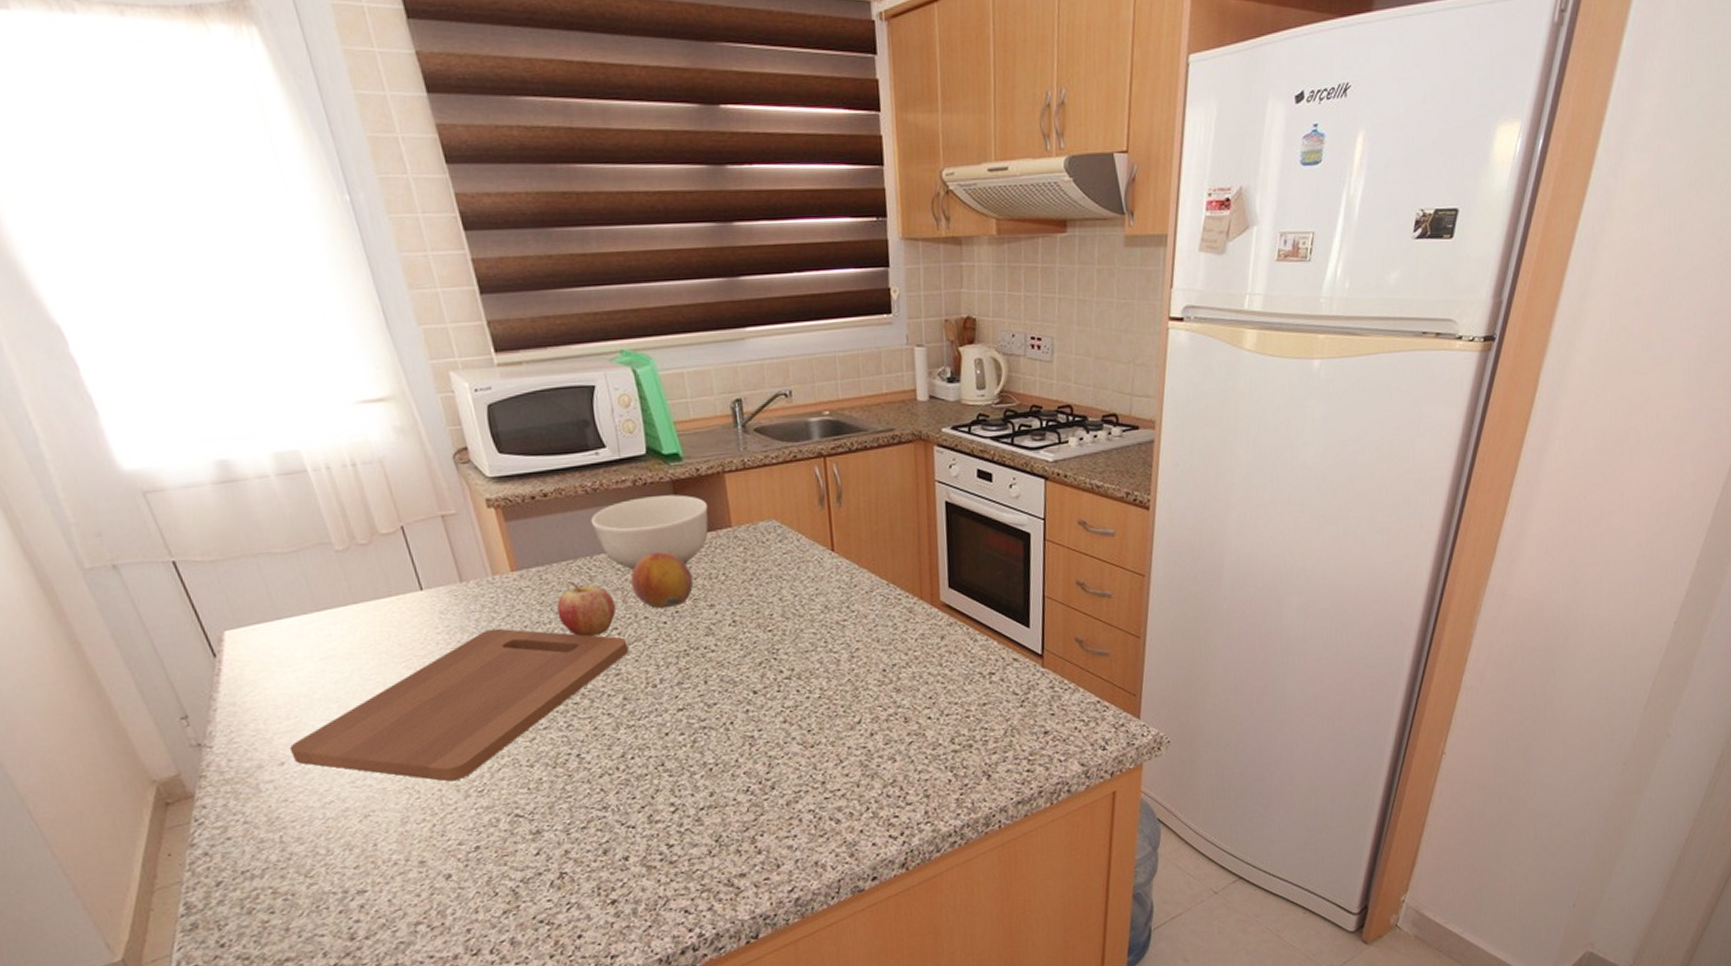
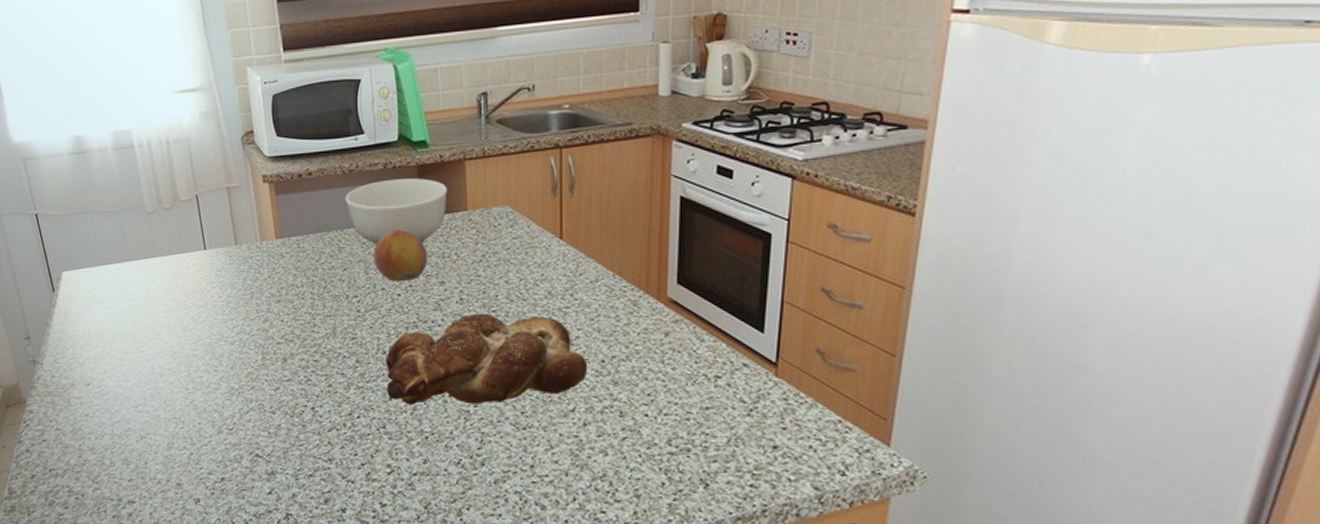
cutting board: present [289,628,628,782] -> none [95,287,365,417]
fruit: present [557,581,616,637] -> none [309,251,358,302]
bread loaf: none [657,631,871,738] -> present [385,313,588,405]

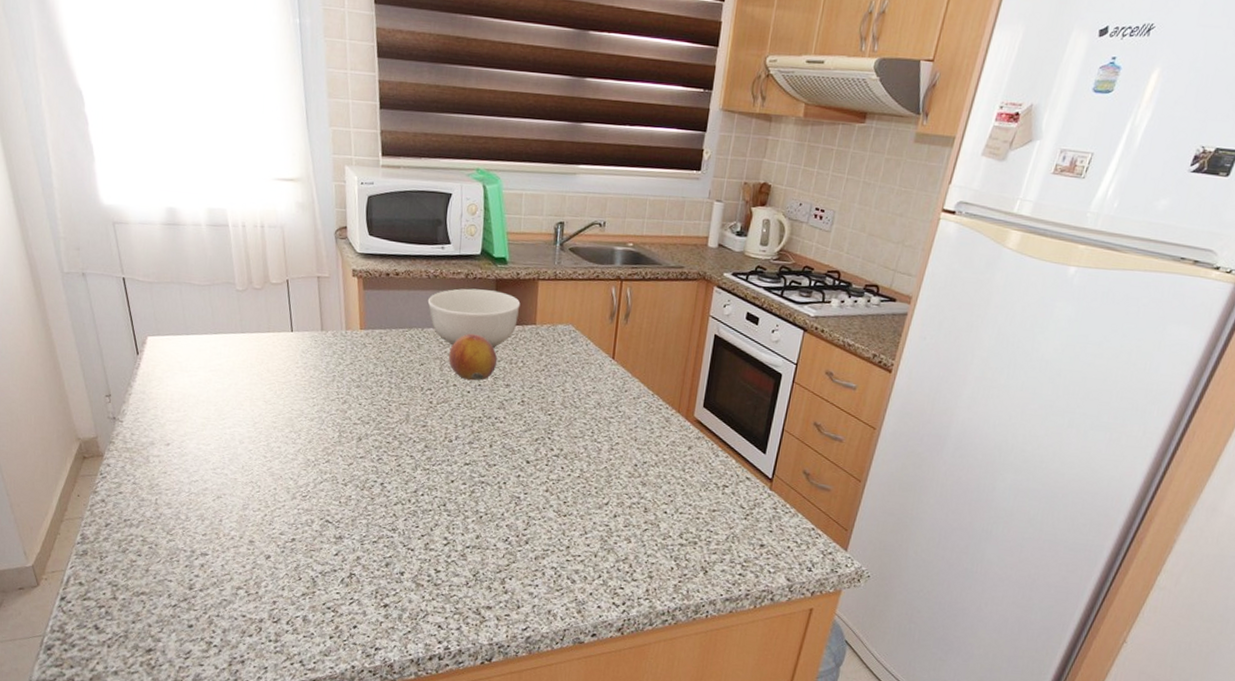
bread loaf: present [385,313,588,405] -> none [450,414,623,493]

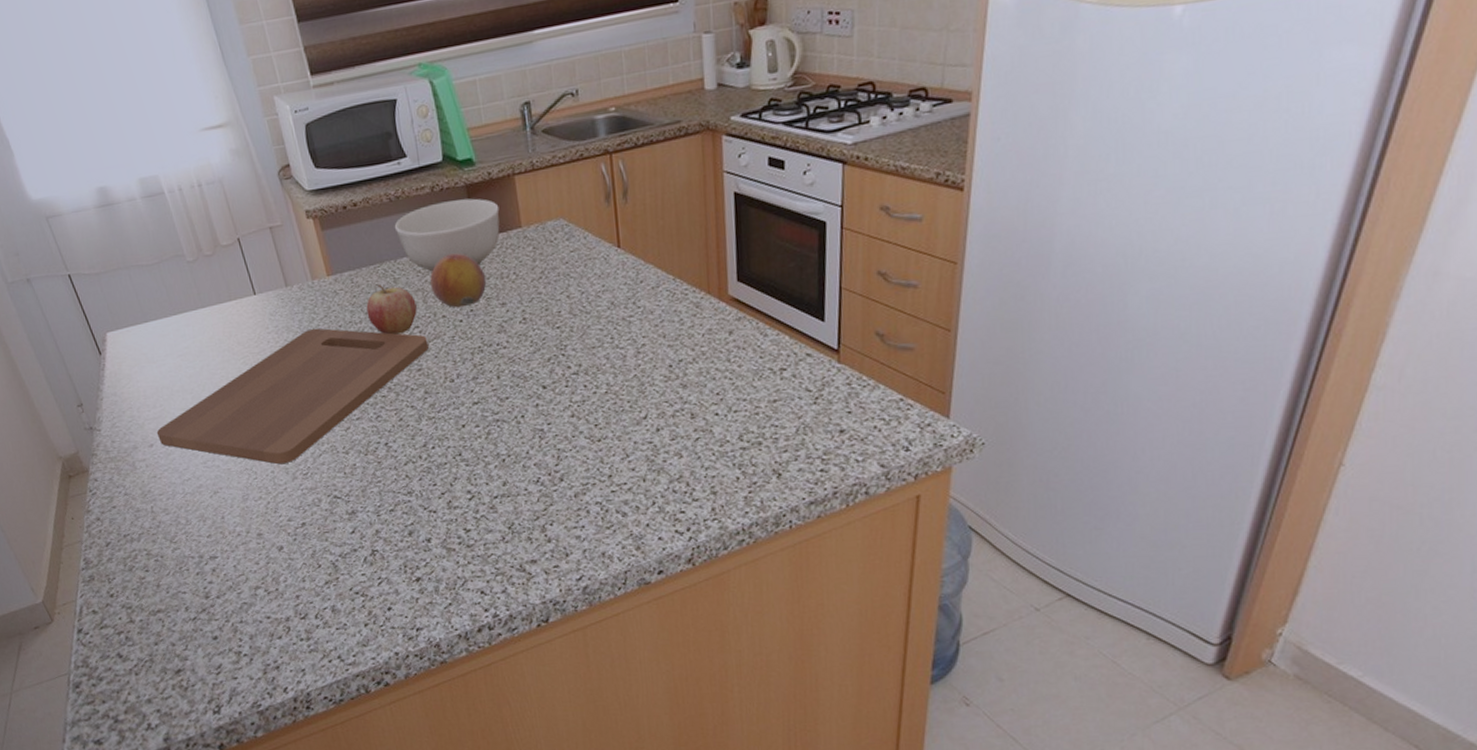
cutting board: none [175,371,437,484] -> present [156,328,429,465]
fruit: none [388,346,433,392] -> present [366,284,417,335]

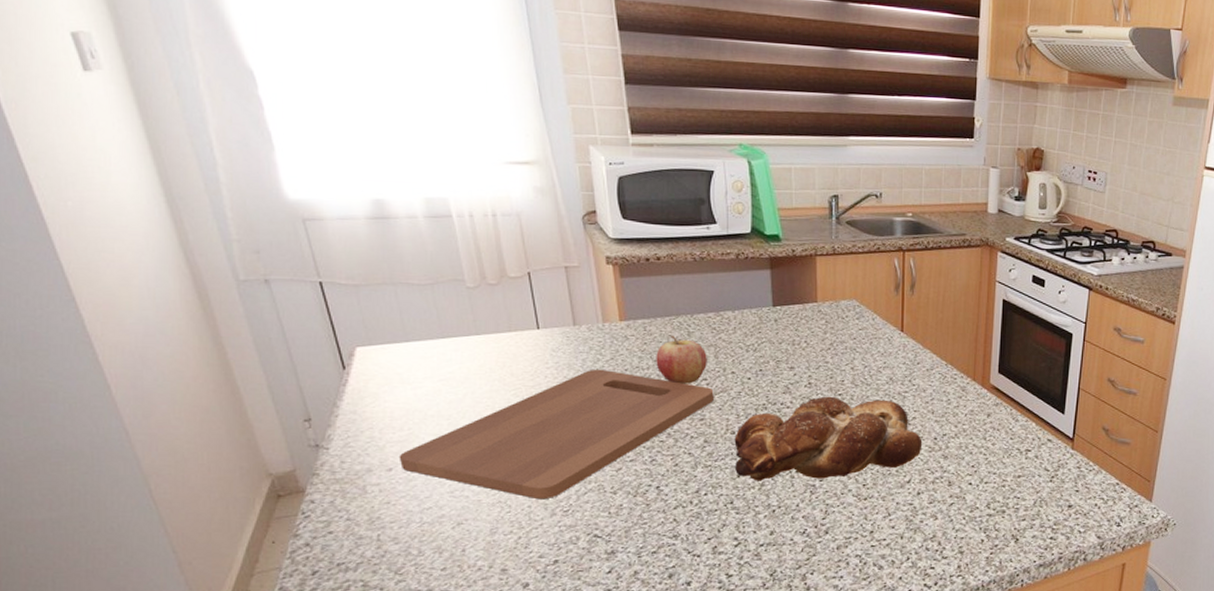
bowl: present [394,198,500,272] -> none [695,269,799,331]
fruit: present [430,253,487,308] -> none [724,316,779,366]
bread loaf: none [454,327,657,430] -> present [734,396,923,481]

